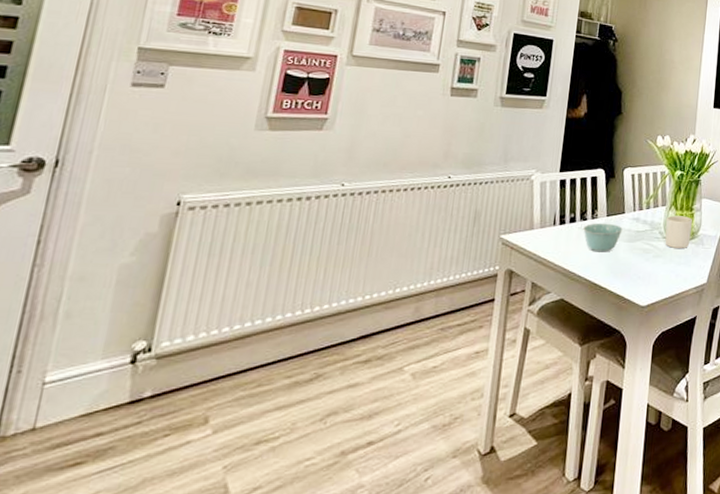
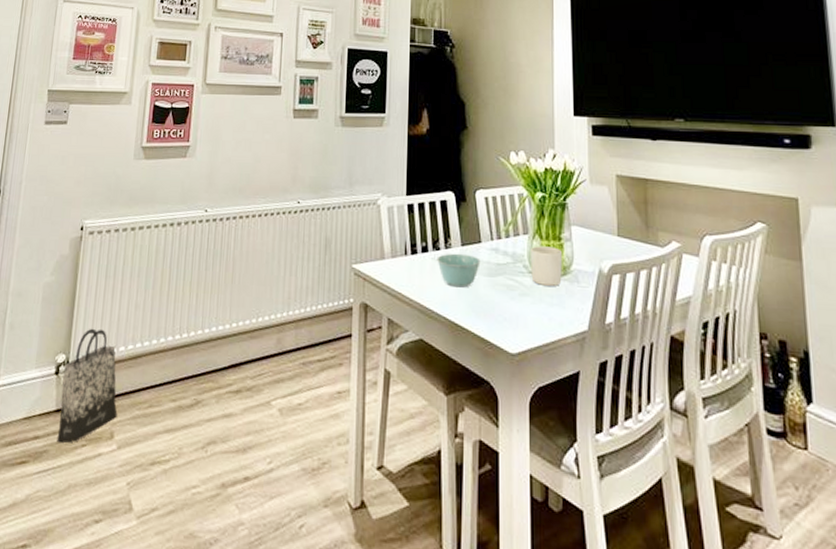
shopping bag: none [128,310,217,436] -> present [57,328,118,443]

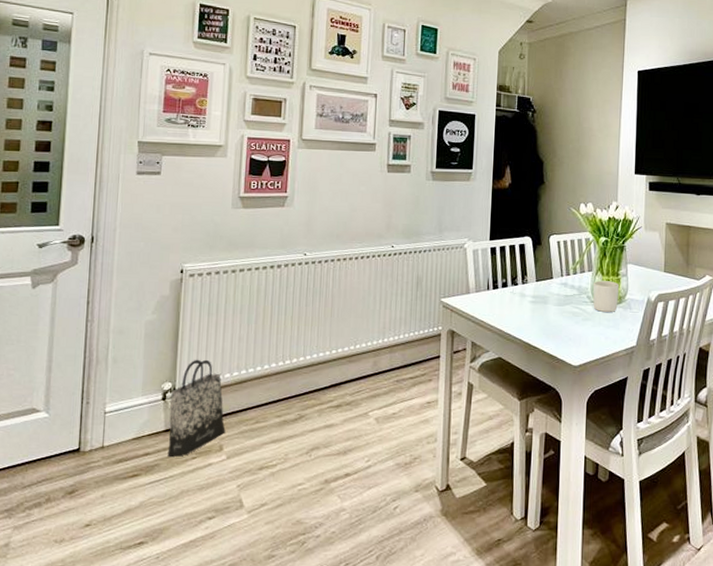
bowl: present [437,253,481,288] -> none [515,287,552,315]

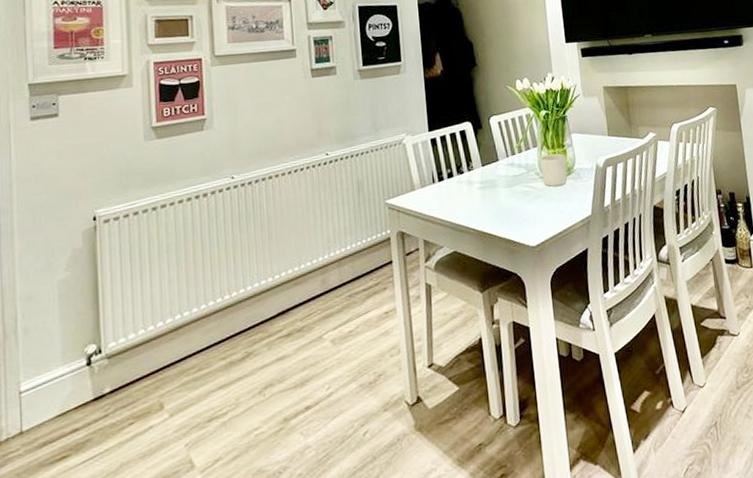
shopping bag: present [167,359,226,457] -> none [96,311,165,428]

